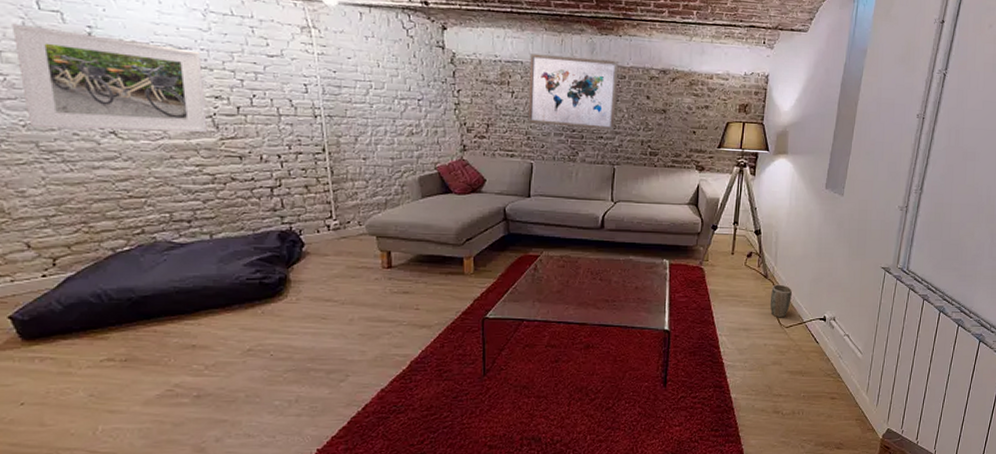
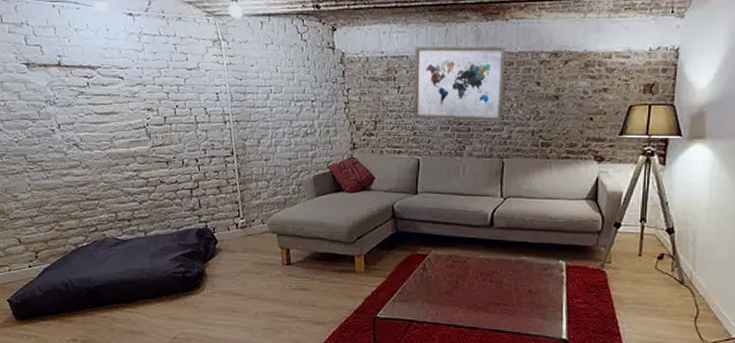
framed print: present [12,23,208,134] -> none [9,58,143,143]
plant pot: present [770,284,793,318] -> none [687,292,717,332]

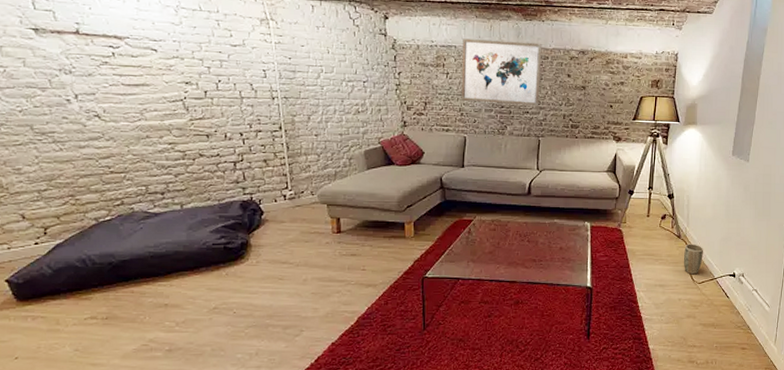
plant pot: none [687,292,717,332] -> present [683,244,704,275]

